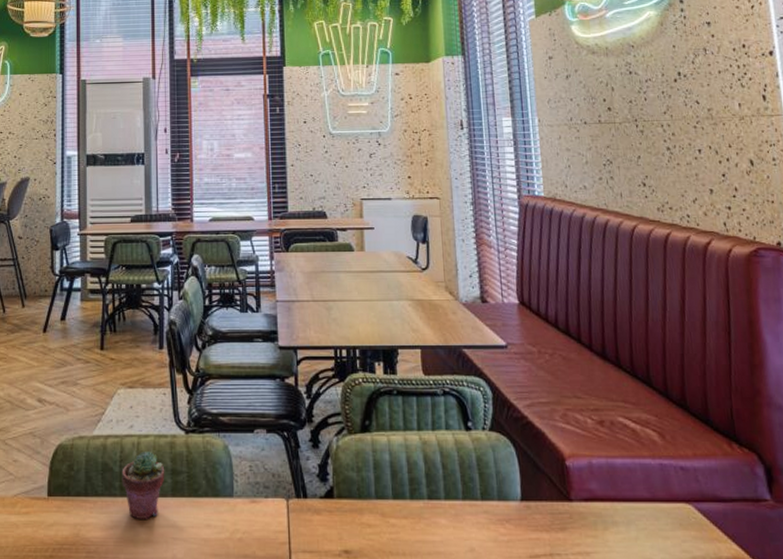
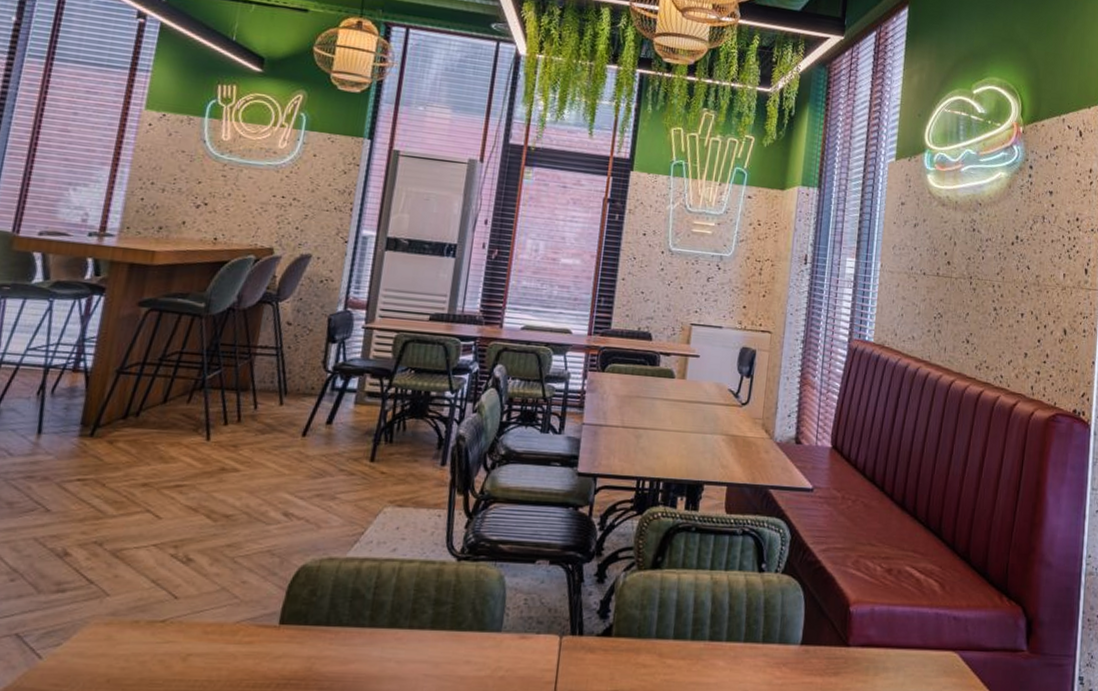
potted succulent: present [122,452,165,519] -> none [373,578,427,653]

